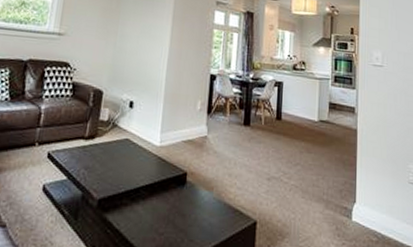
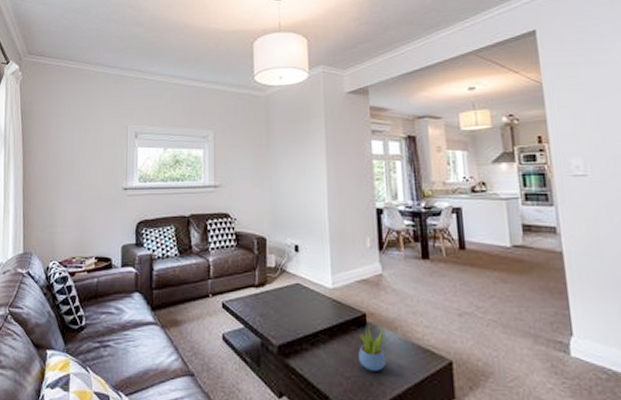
succulent plant: none [174,186,201,229] -> present [358,328,386,371]

